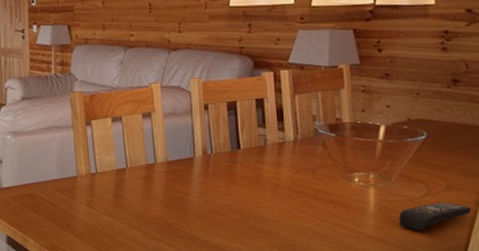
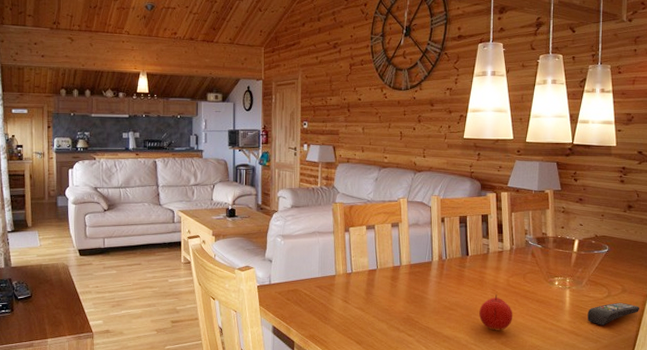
fruit: none [256,195,300,239] -> present [479,294,513,331]

